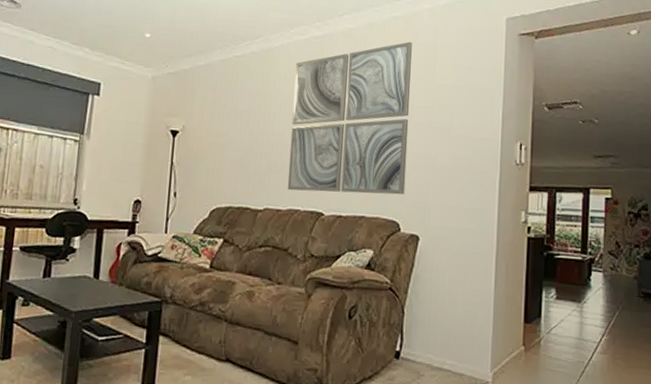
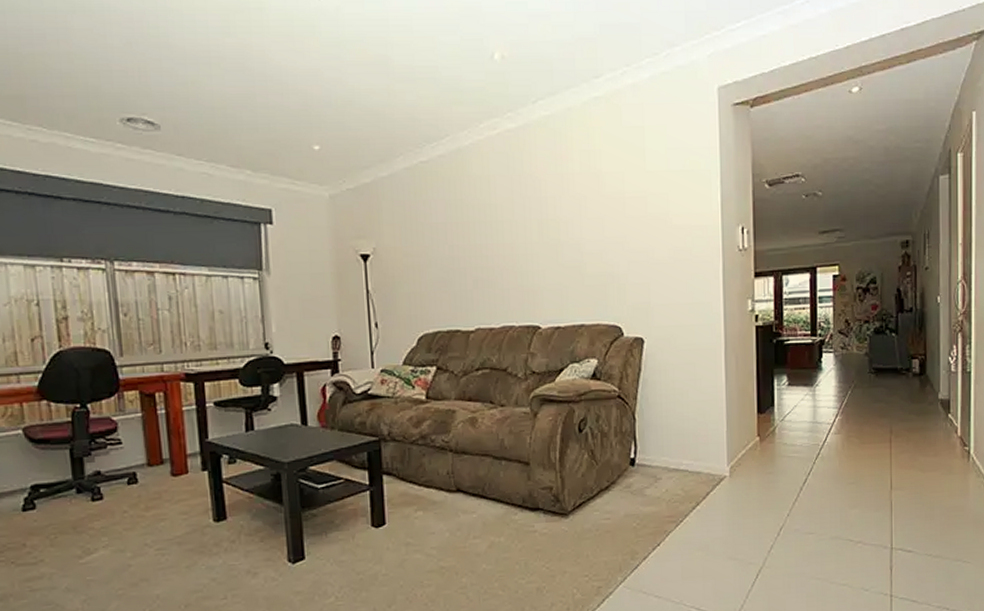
wall art: present [287,41,412,195] -> none [491,125,625,307]

